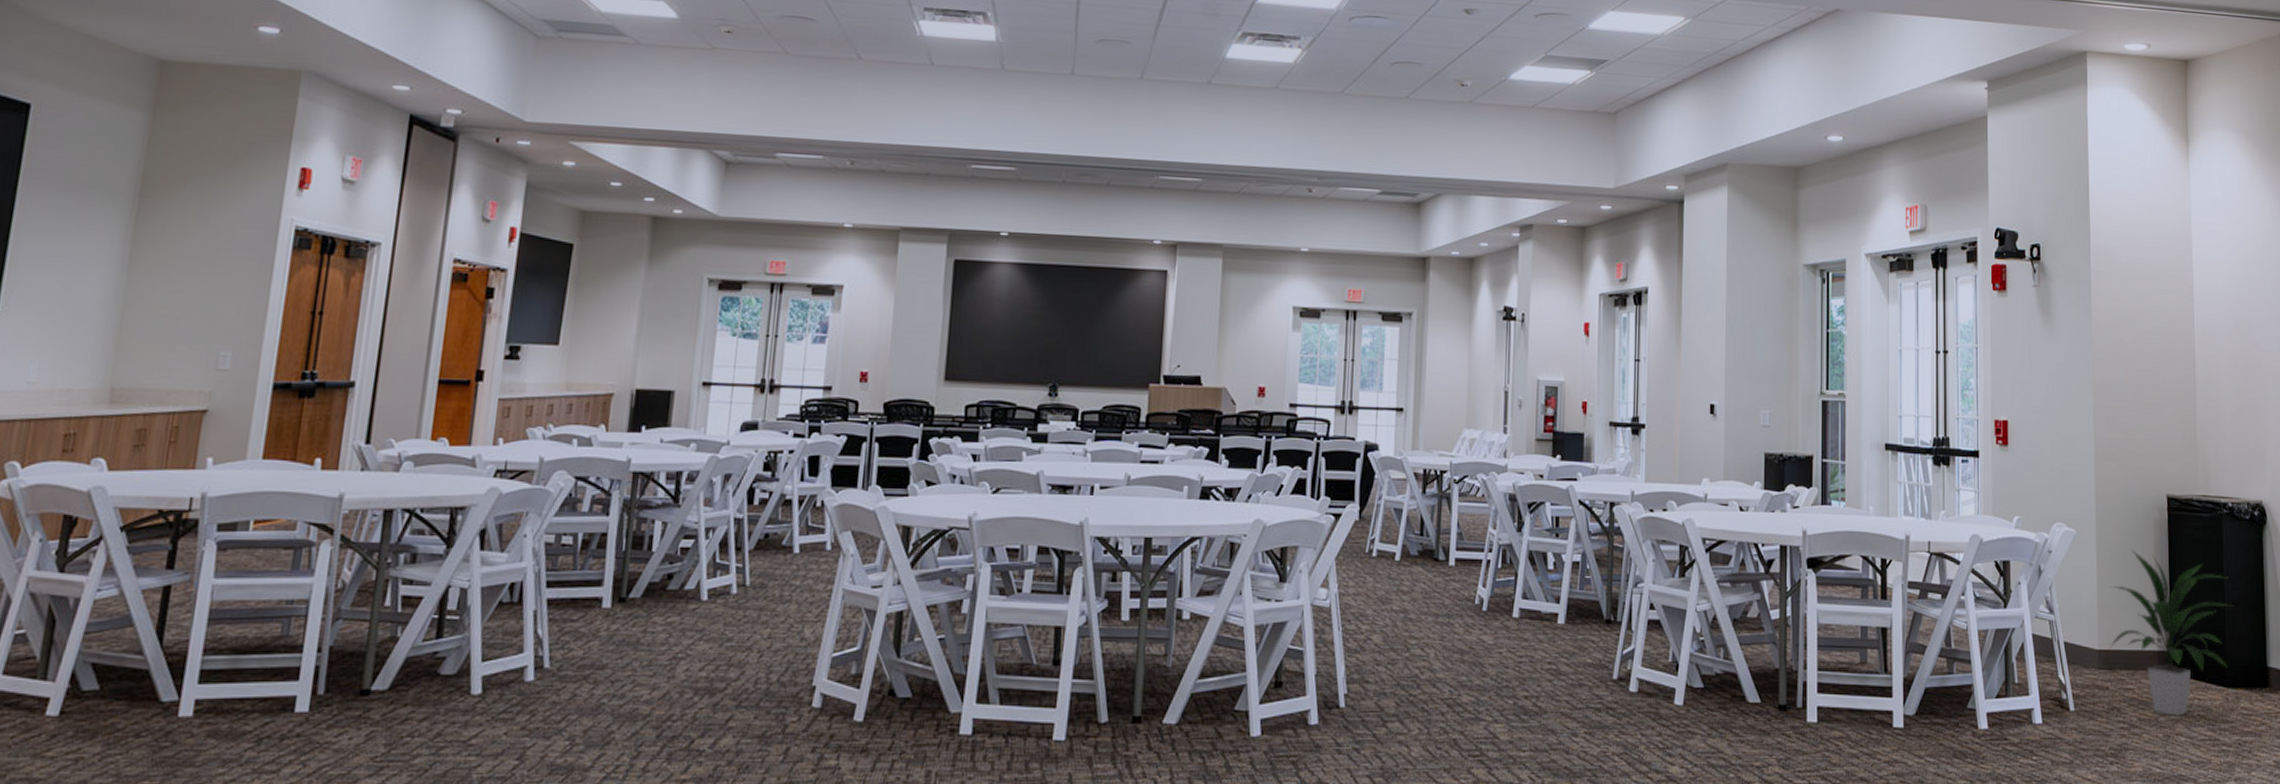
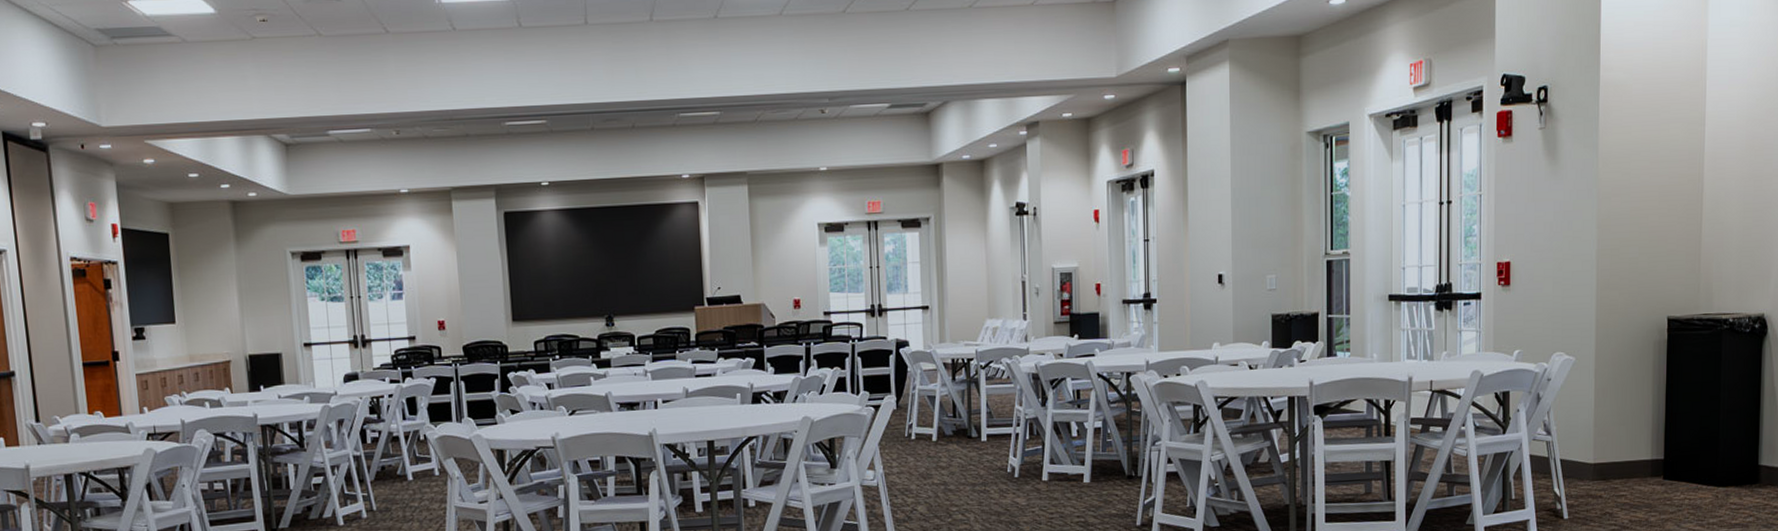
indoor plant: present [2109,551,2233,718] -> none [1604,371,1728,517]

